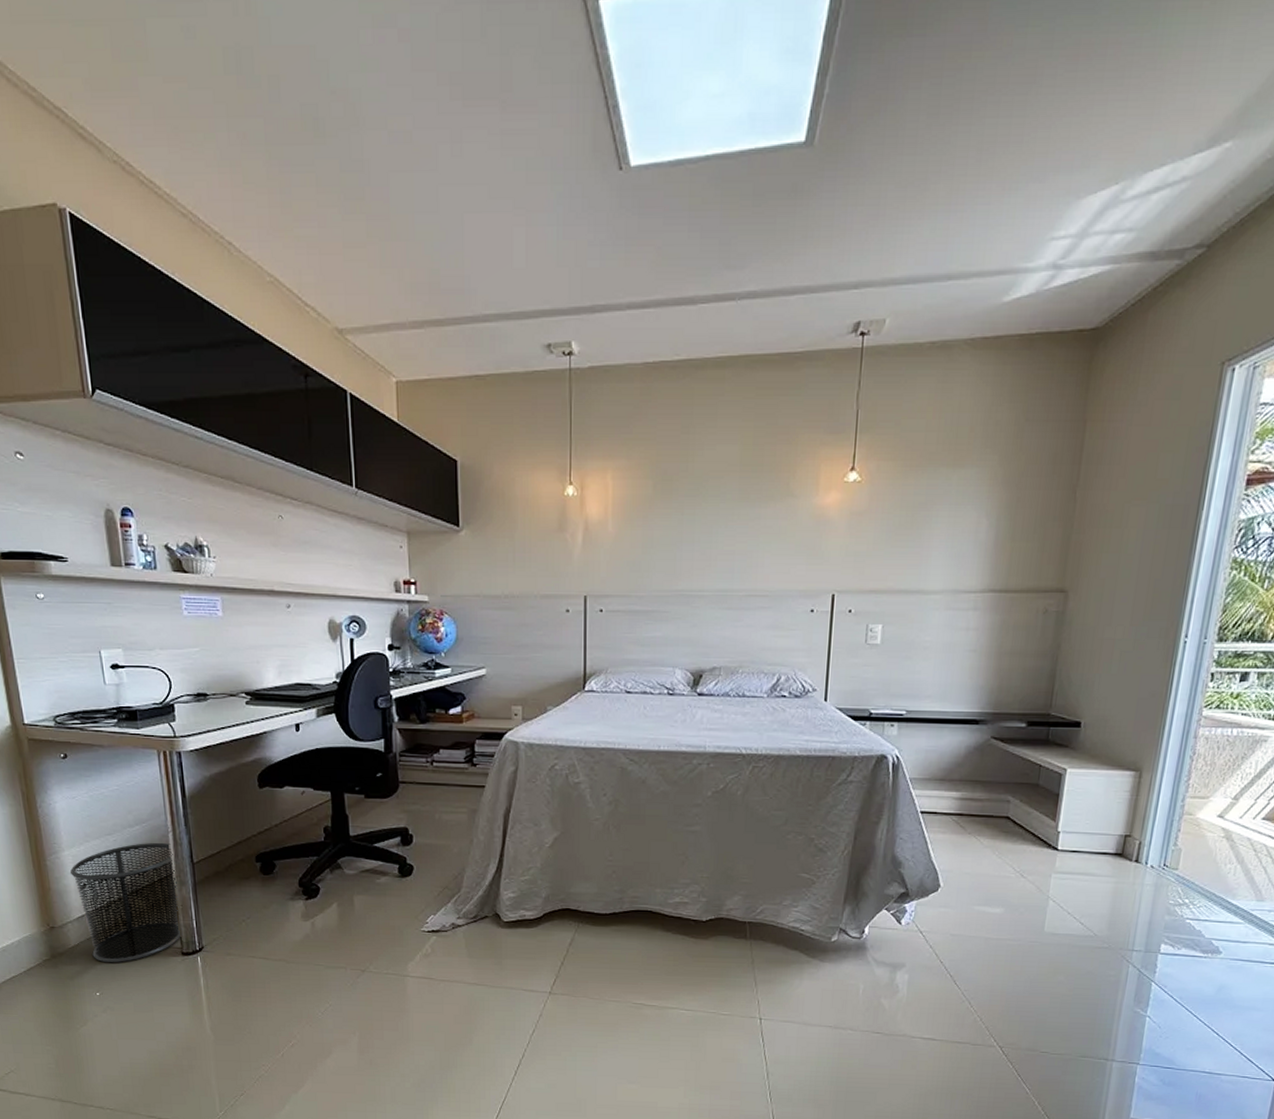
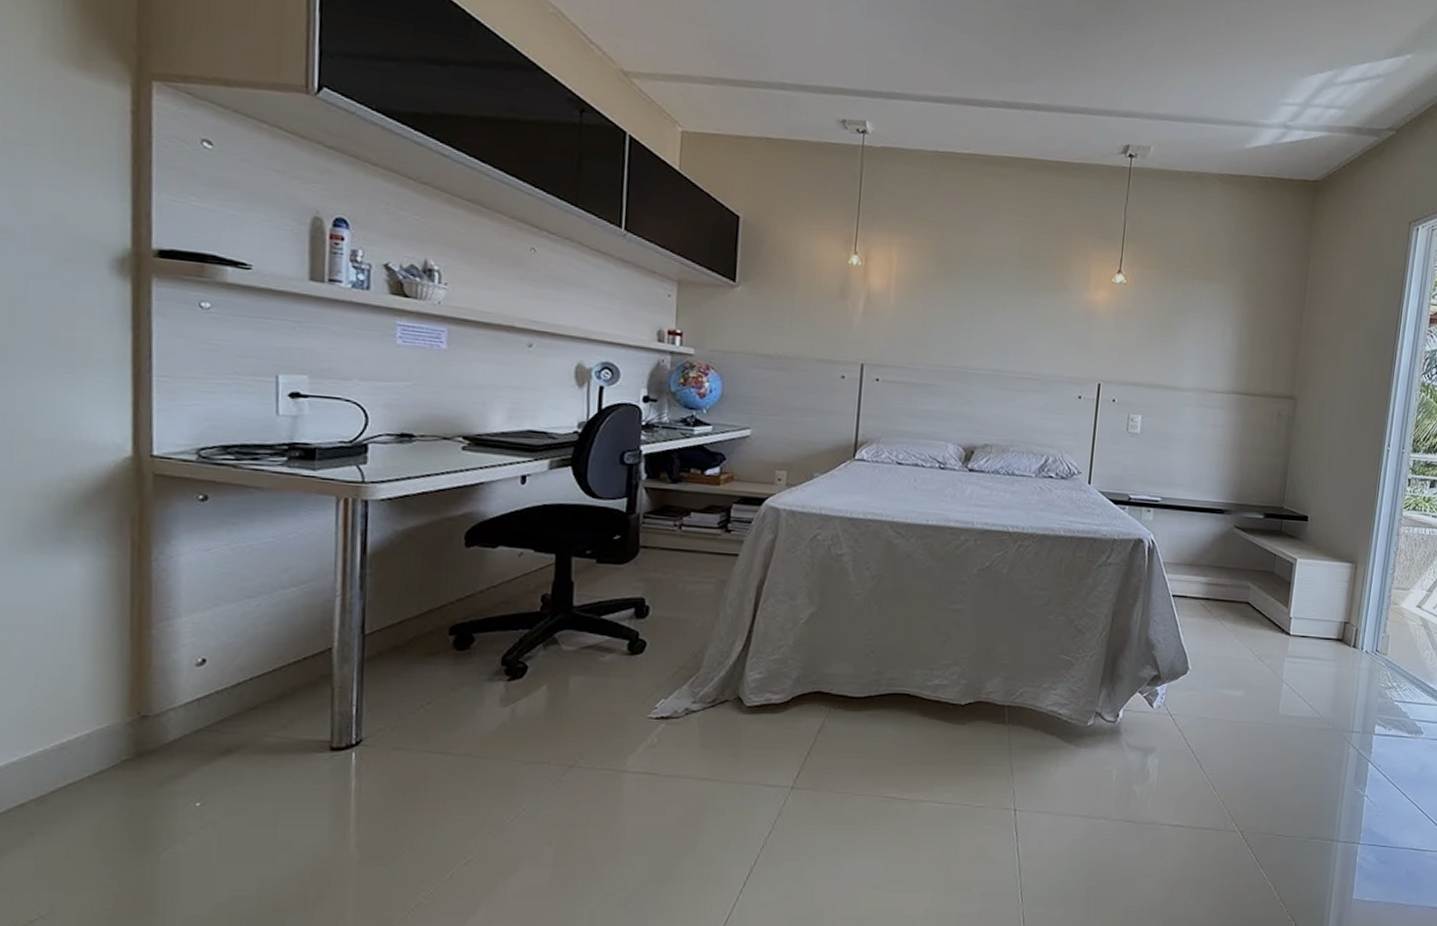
waste bin: present [70,842,183,963] -> none [186,608,338,763]

